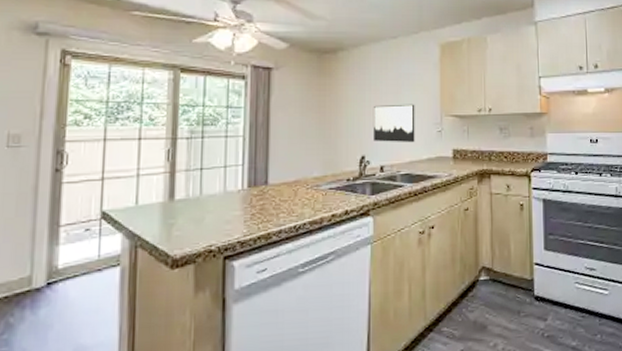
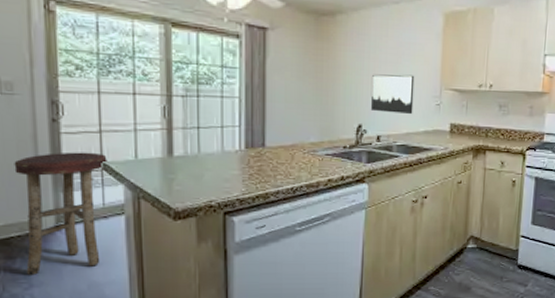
stool: none [8,201,109,342] -> present [14,152,109,275]

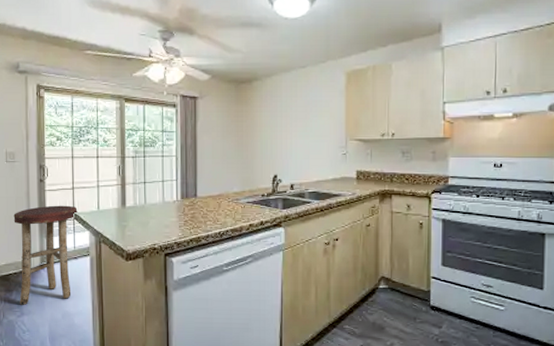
wall art: present [371,74,415,115] -> none [285,129,322,165]

